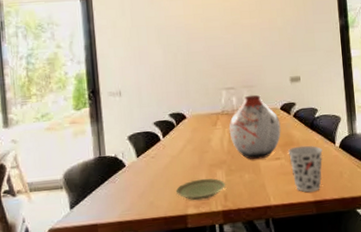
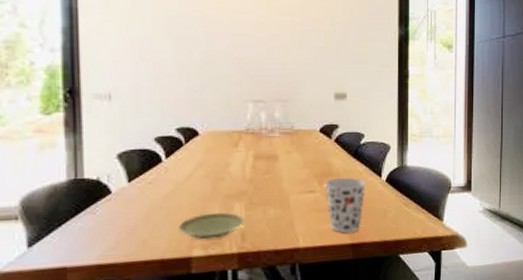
vase: present [229,94,281,160] -> none [253,111,318,192]

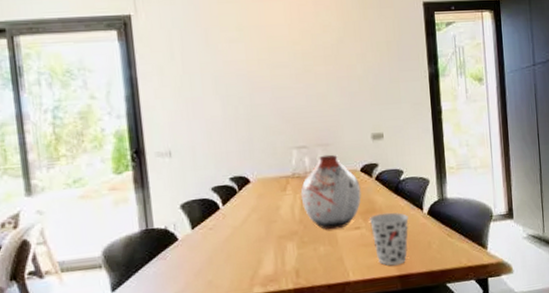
plate: present [178,212,244,240] -> none [238,252,297,278]
vase: none [253,111,318,192] -> present [300,154,361,230]

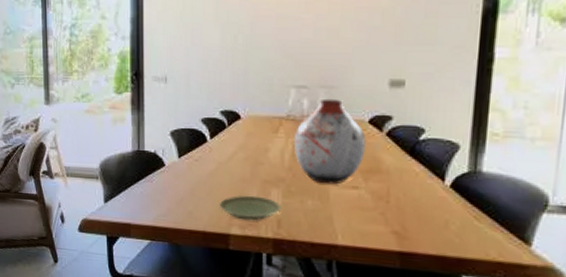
plate: none [238,252,297,278] -> present [219,195,280,221]
cup: present [369,212,409,266] -> none [370,175,423,240]

